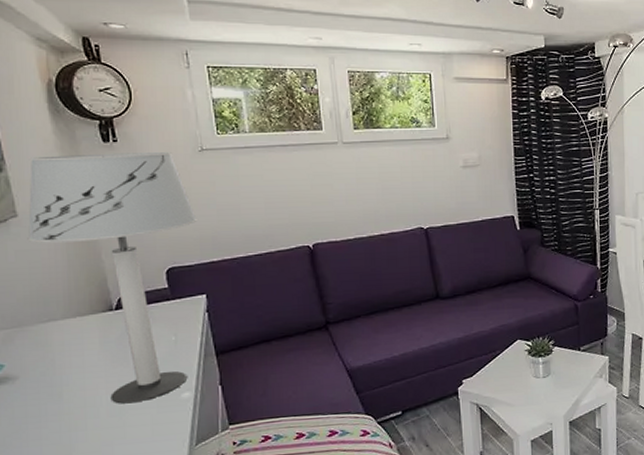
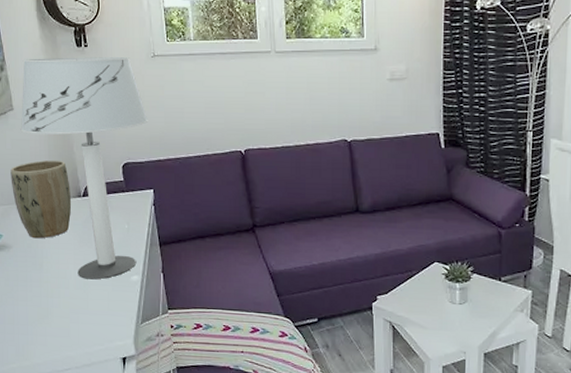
plant pot: none [14,270,101,365] -> present [10,160,72,239]

